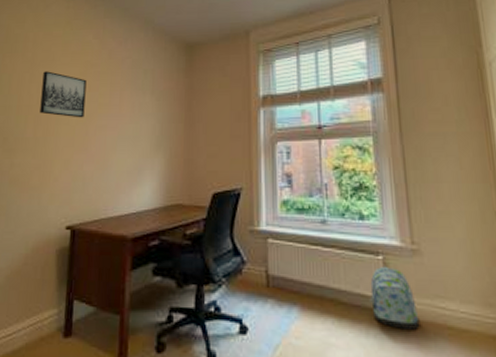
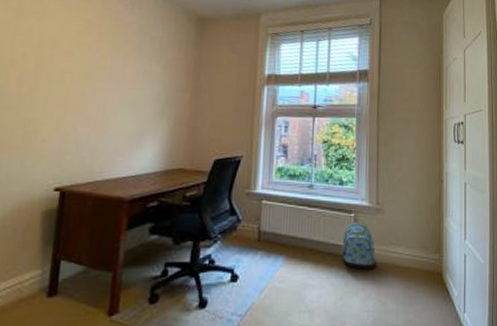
wall art: present [40,71,87,118] -> none [25,24,85,79]

